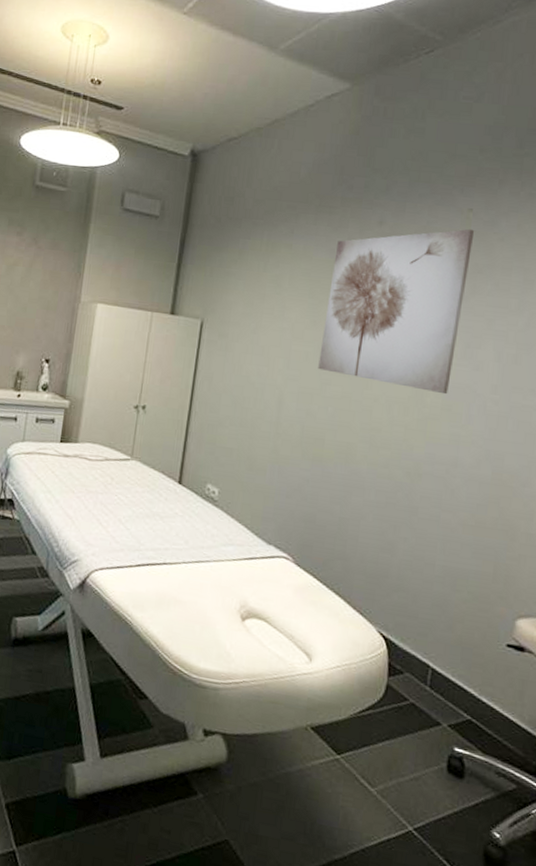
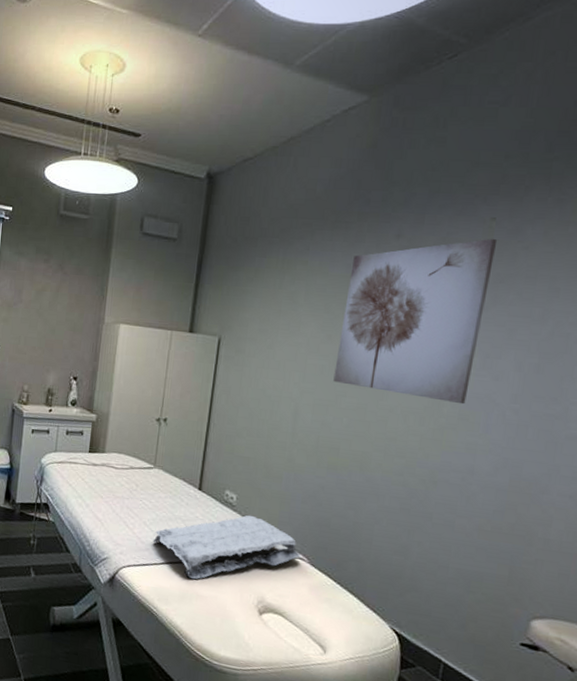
stone plaque: none [128,510,286,583] -> present [153,515,301,580]

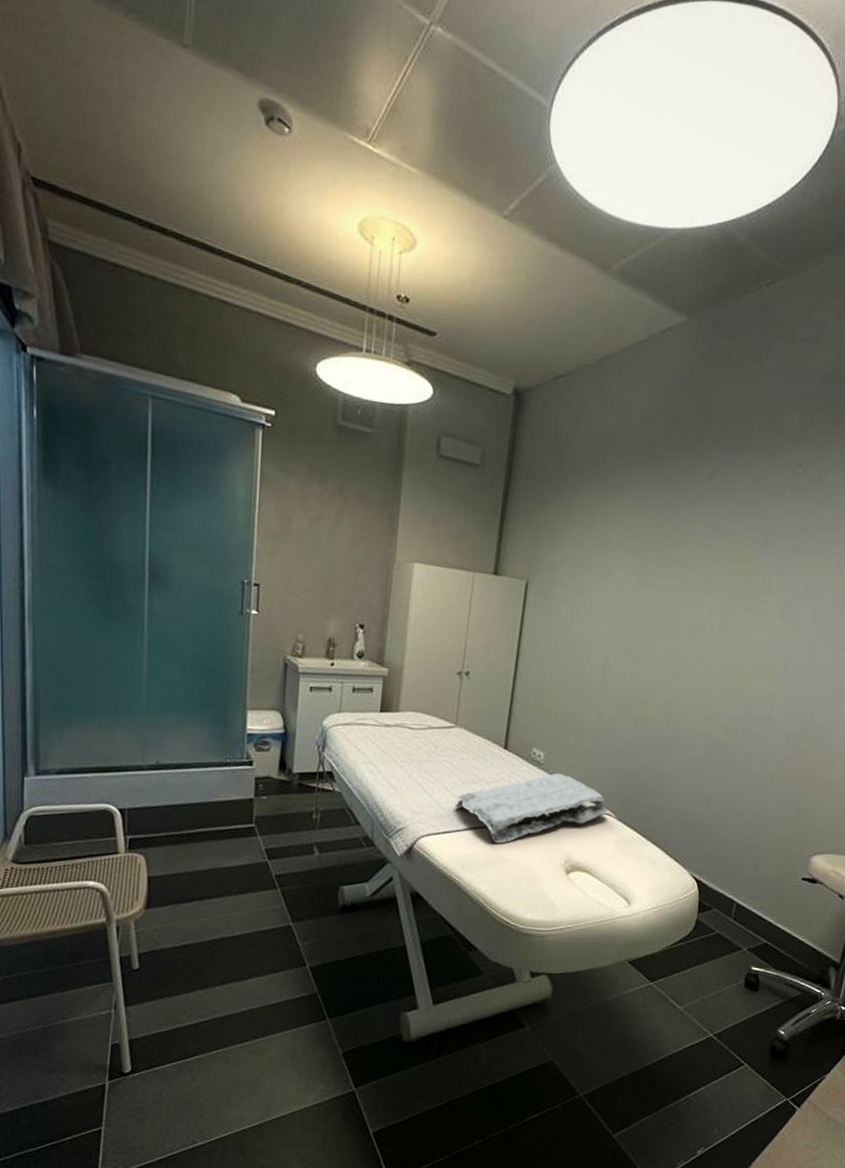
wall art: present [333,238,498,405] -> none [644,484,803,654]

